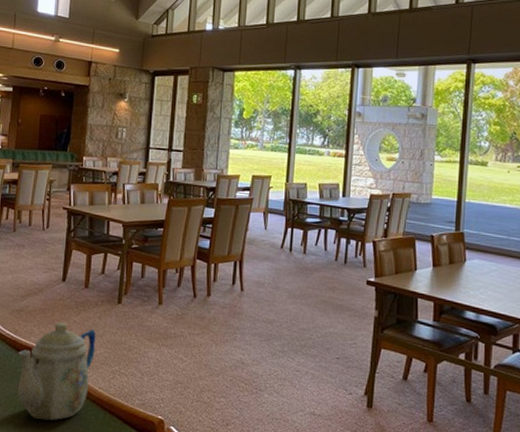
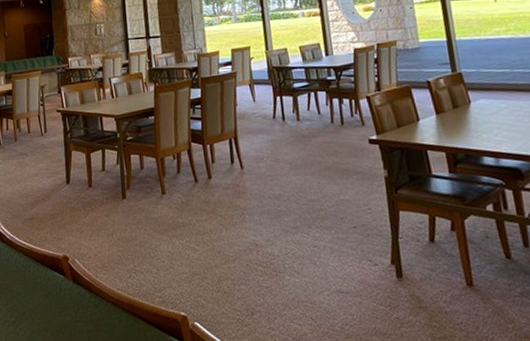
teapot: present [17,322,96,421] -> none [35,226,108,330]

